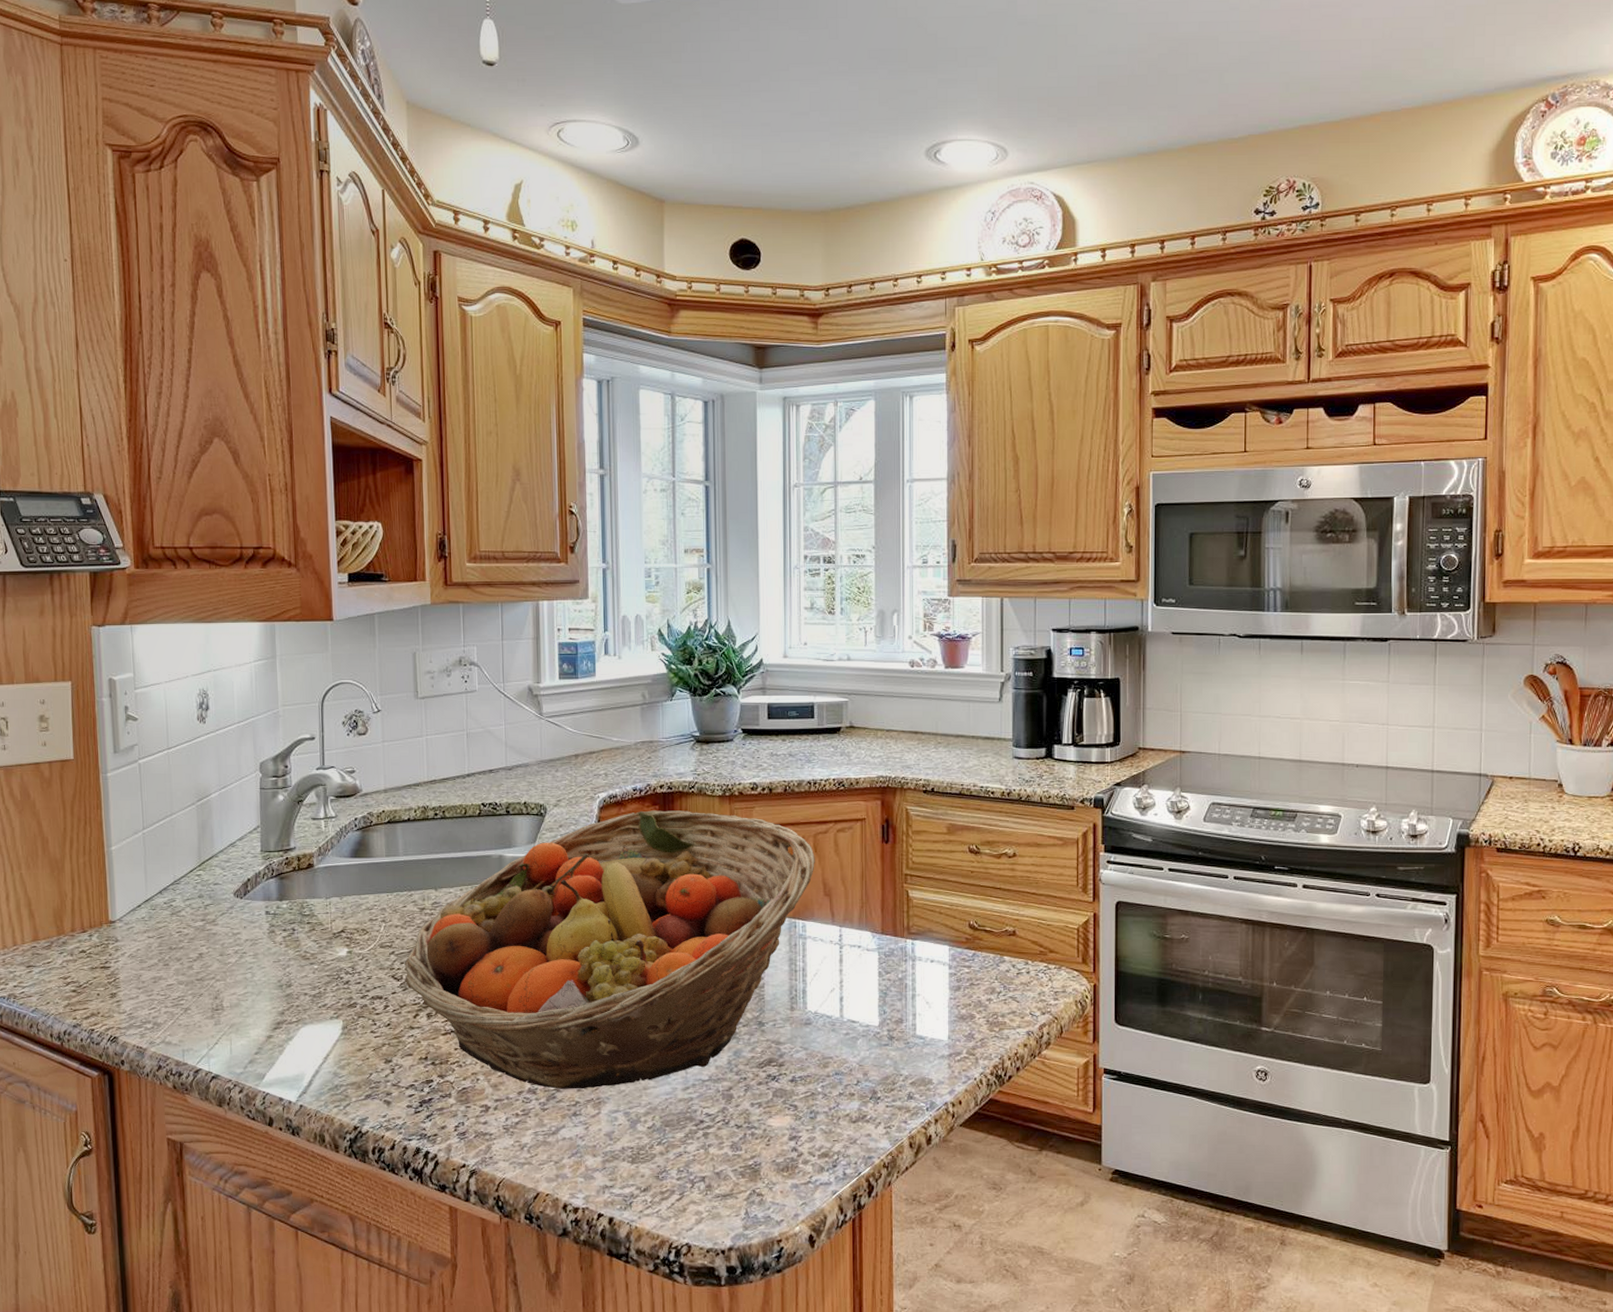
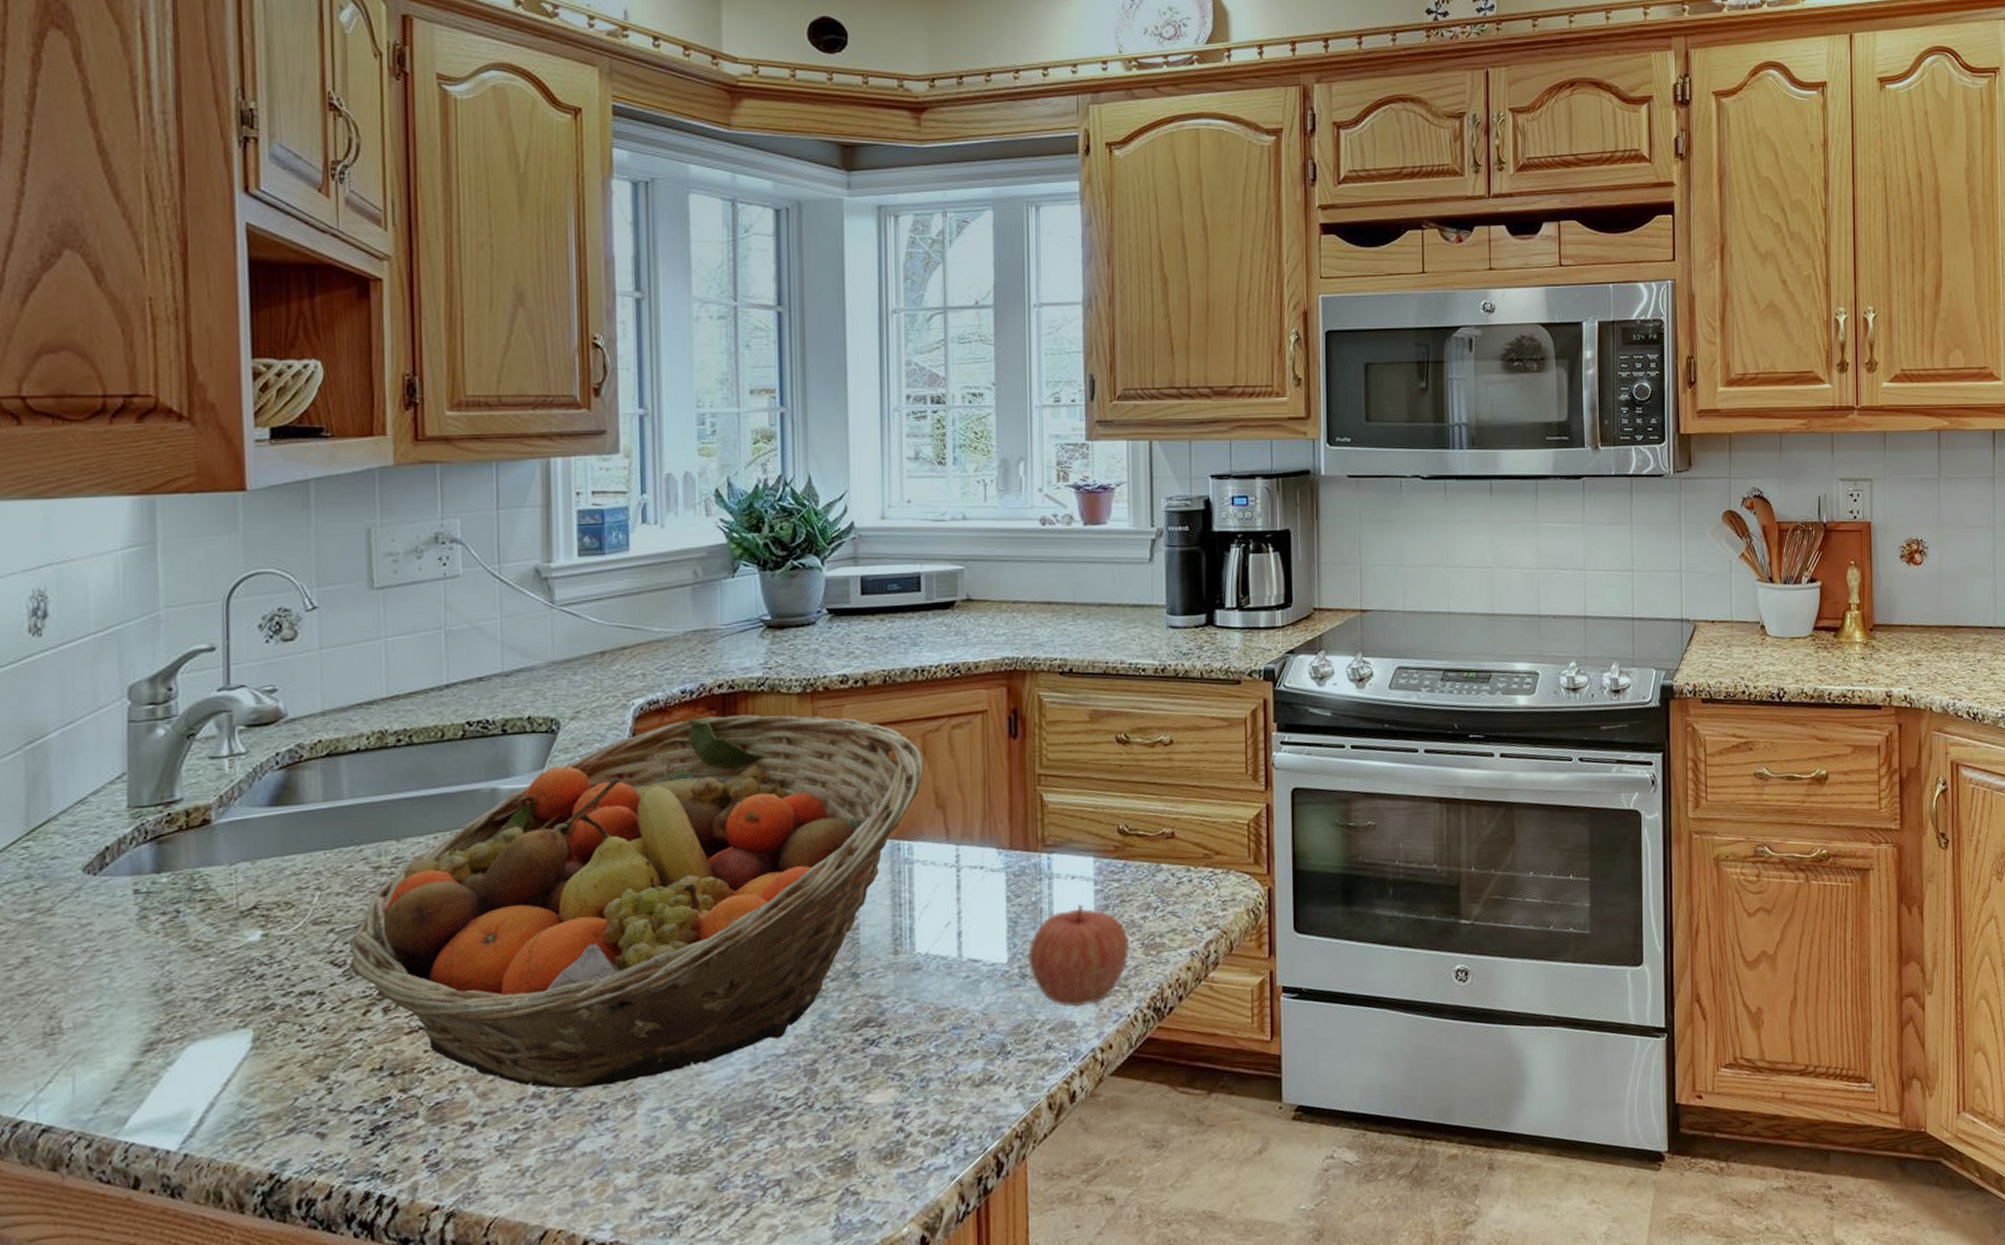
apple: none [895,983,976,1067] -> present [1028,904,1129,1007]

